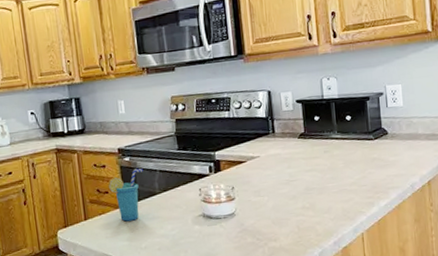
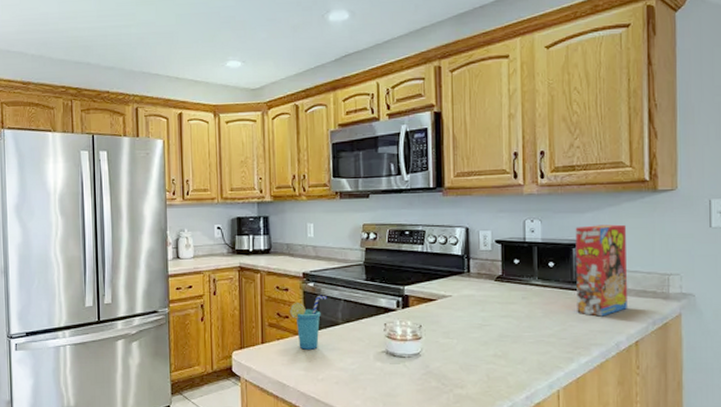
cereal box: none [368,74,419,162] -> present [575,224,627,317]

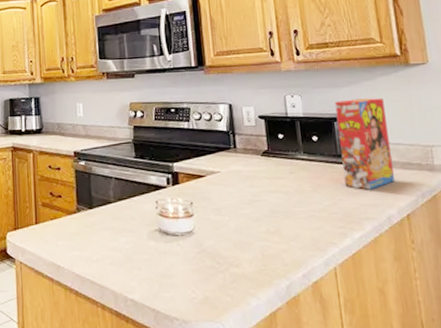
cup: present [289,295,327,350] -> none [61,173,98,230]

